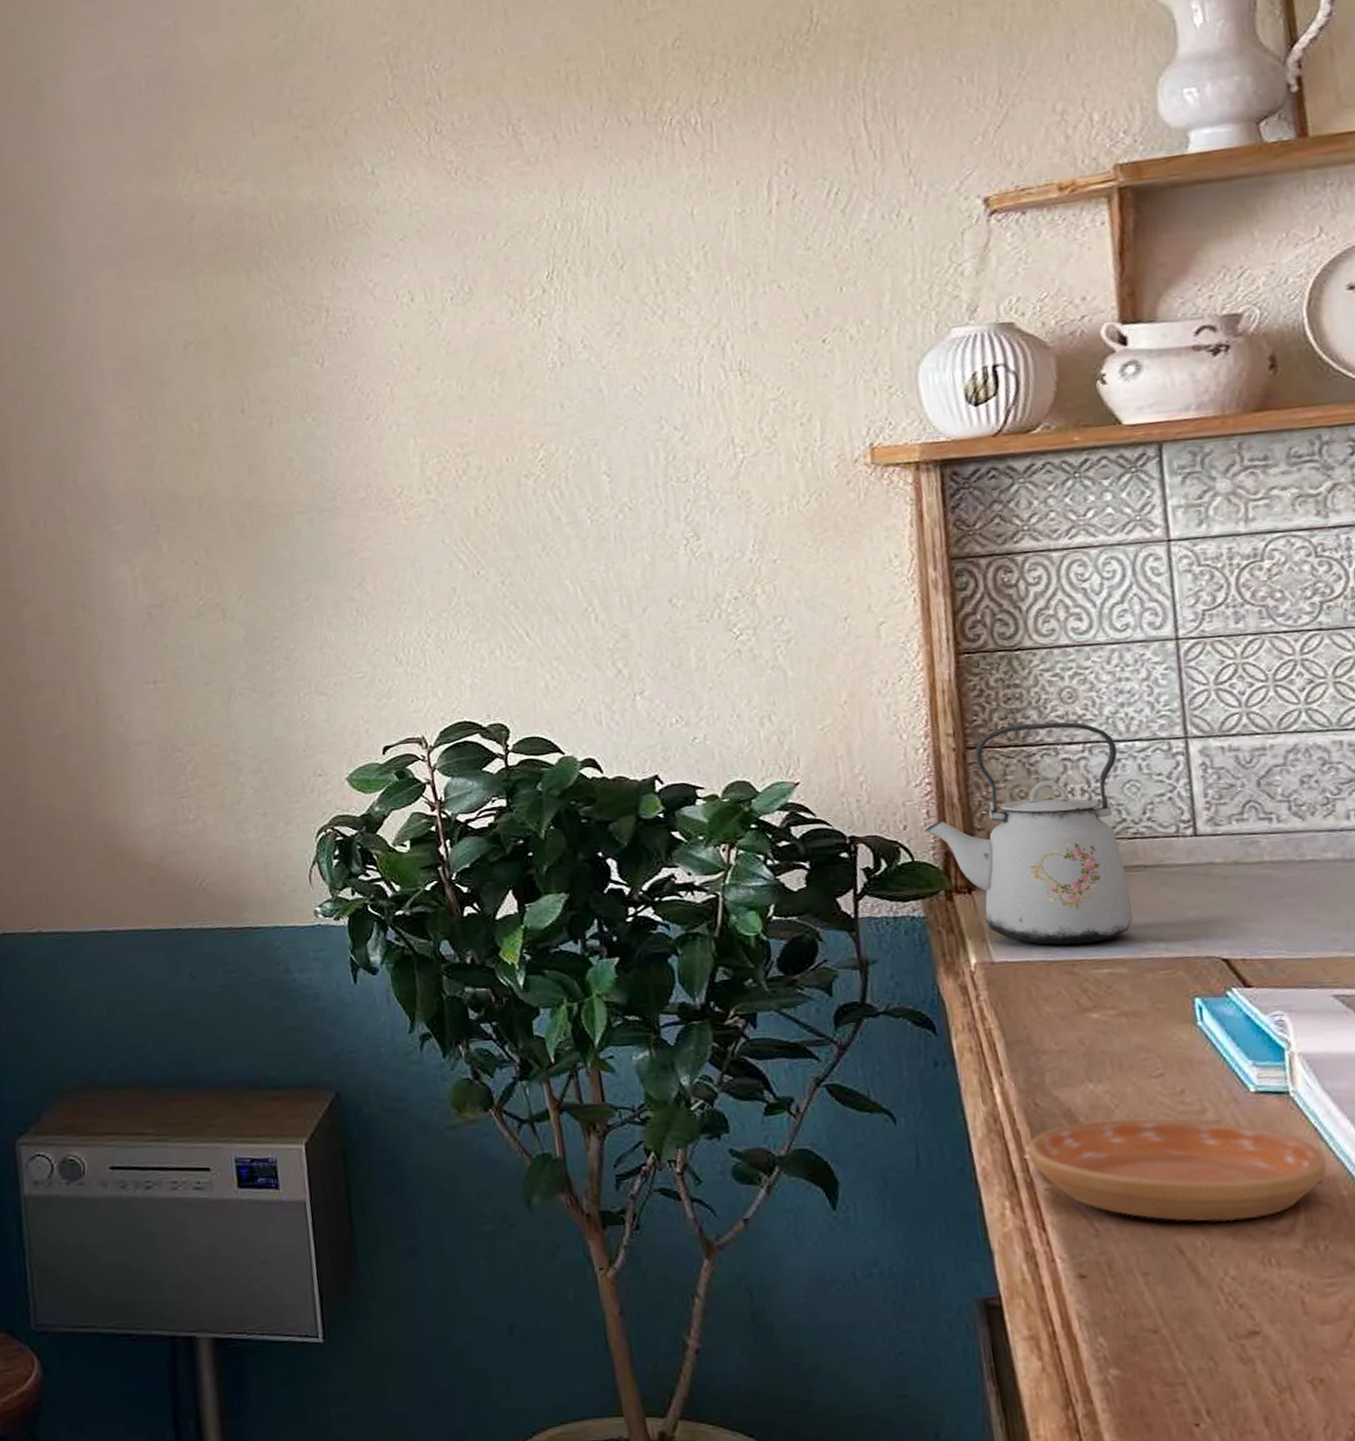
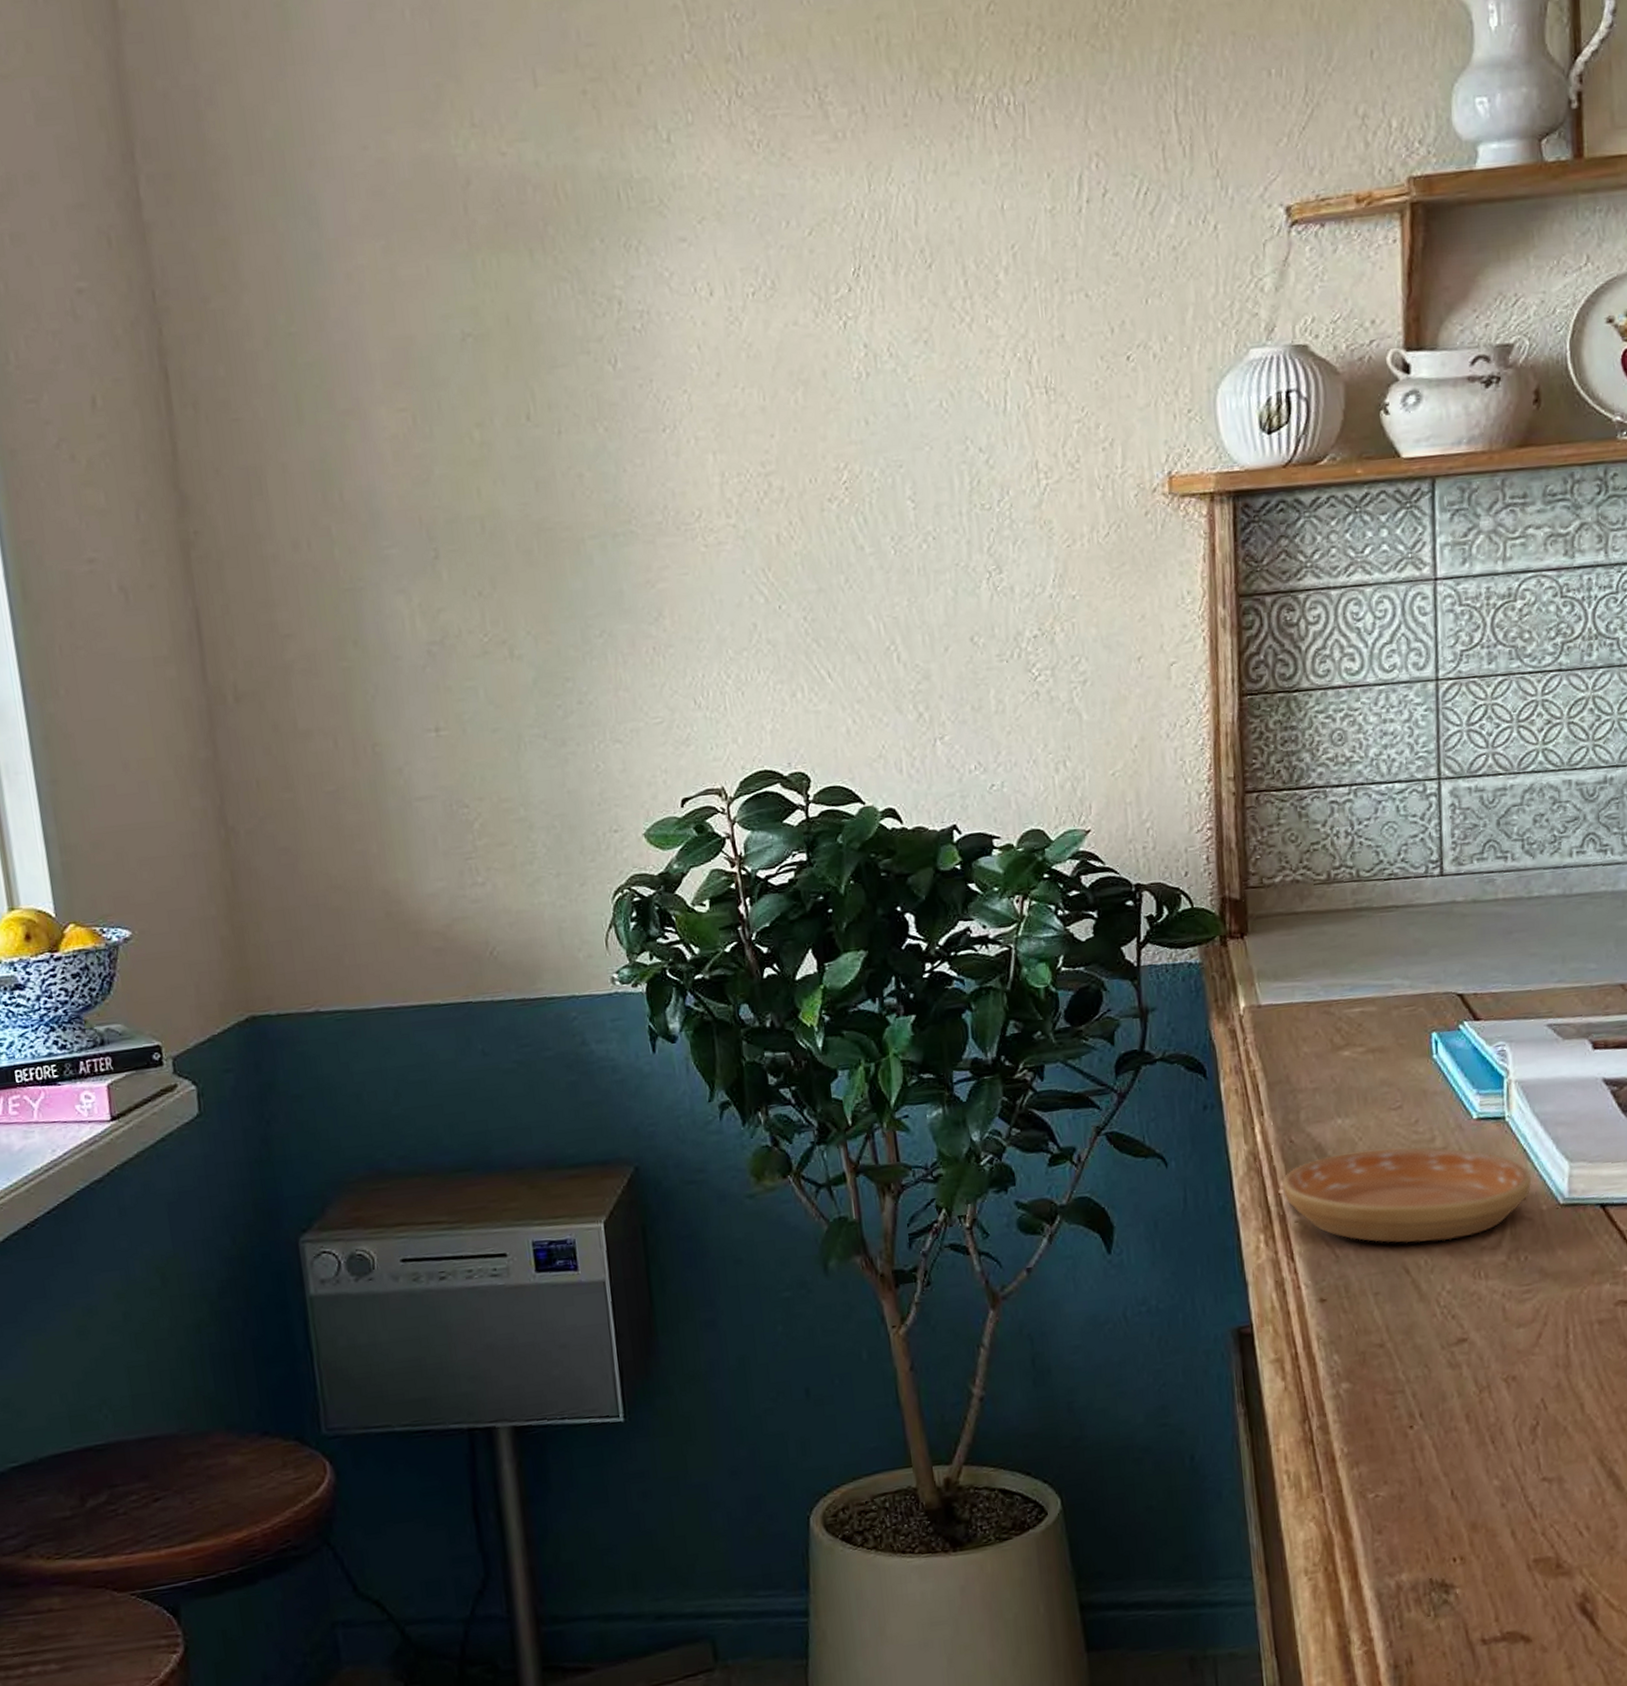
kettle: present [924,721,1133,945] -> none [1204,764,1384,987]

